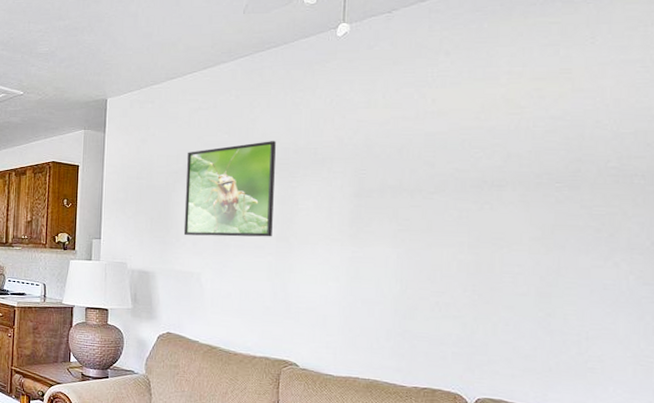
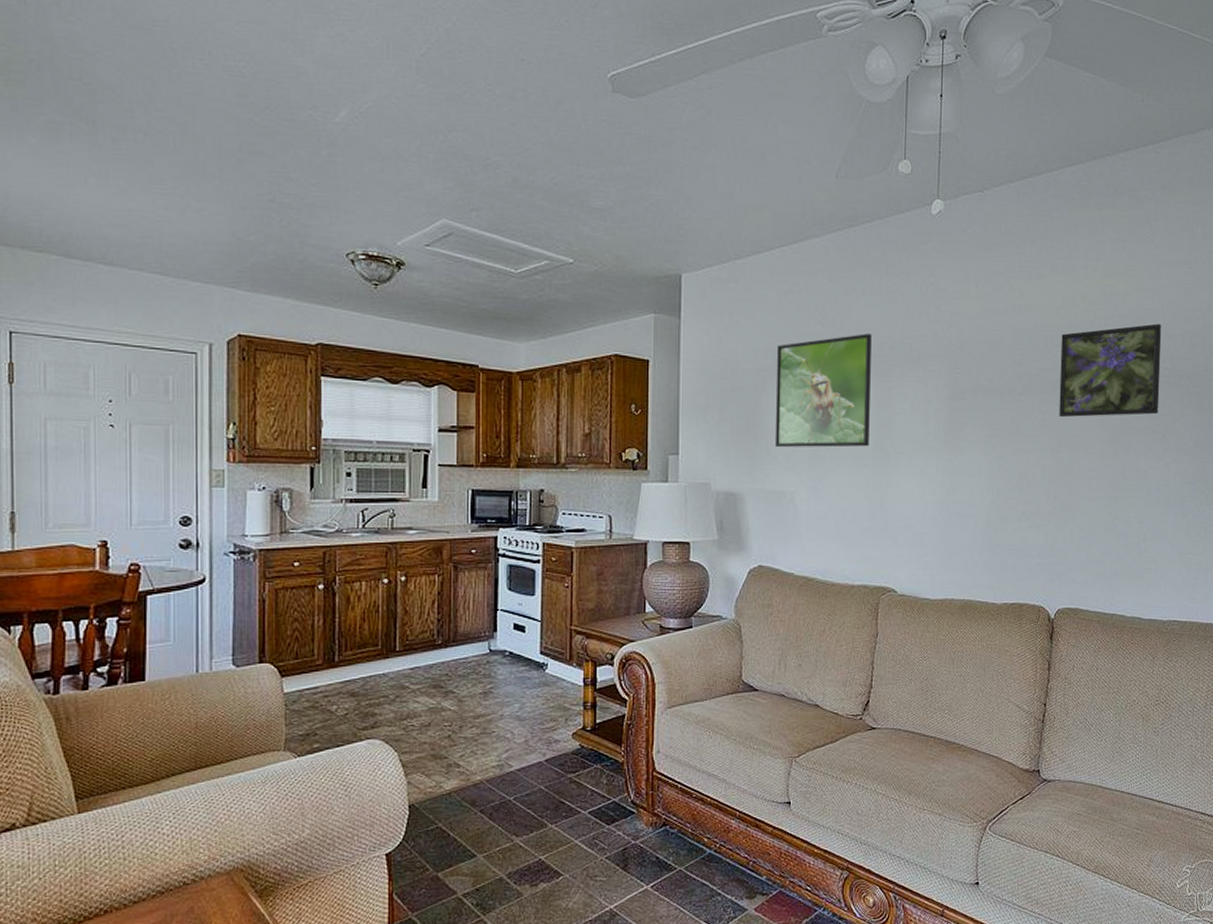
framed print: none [478,123,607,215] -> present [1059,323,1162,418]

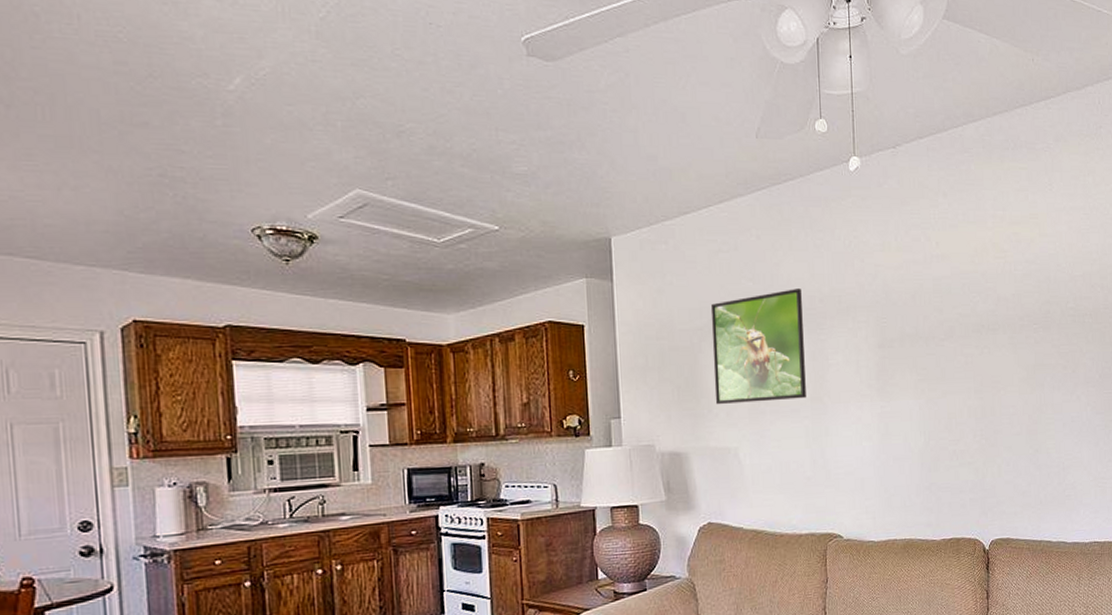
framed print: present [1059,323,1162,418] -> none [976,267,1068,360]

